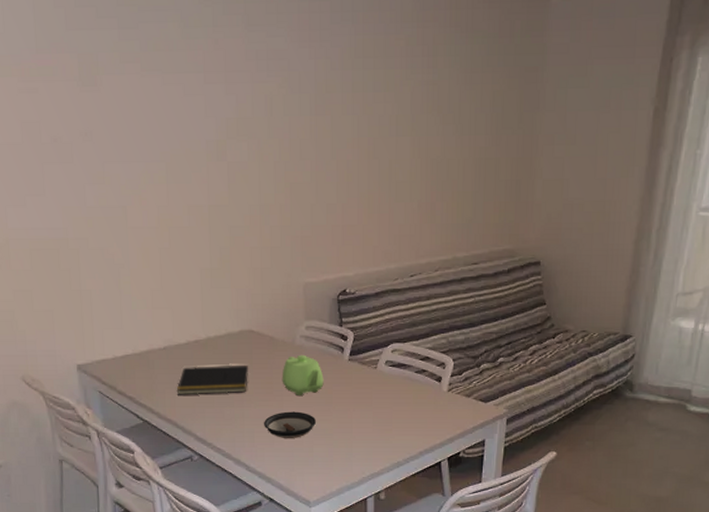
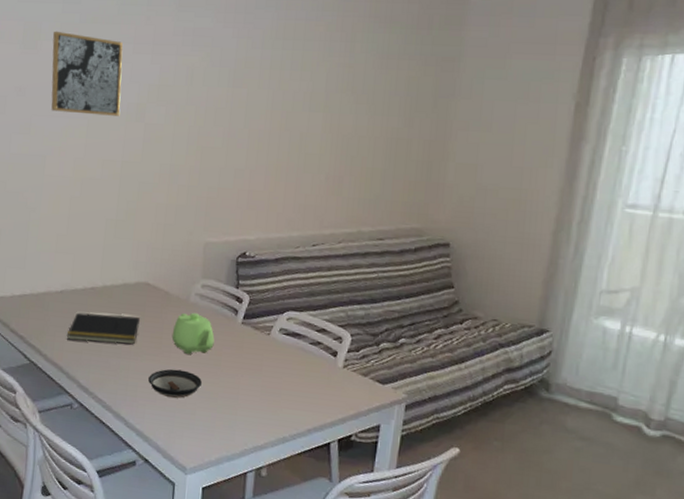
wall art: none [113,62,200,157] -> present [51,31,123,116]

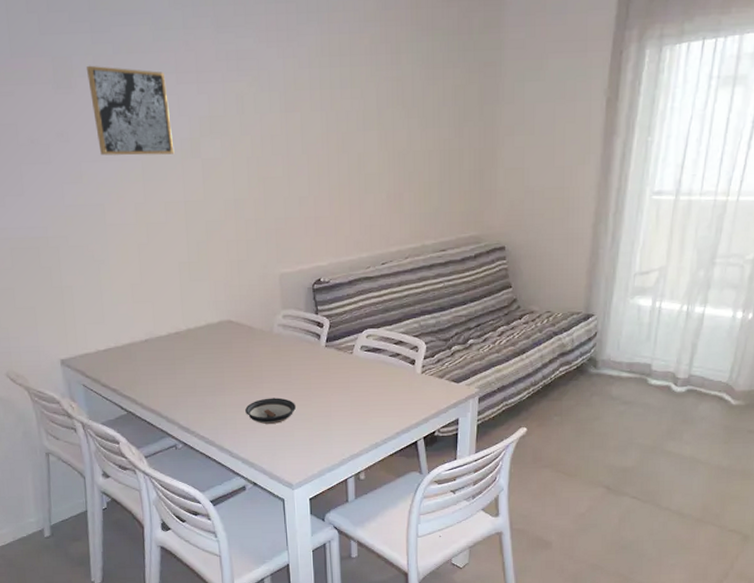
notepad: present [66,312,141,345] -> none [159,354,229,386]
teapot: present [171,312,215,354] -> none [261,342,302,382]

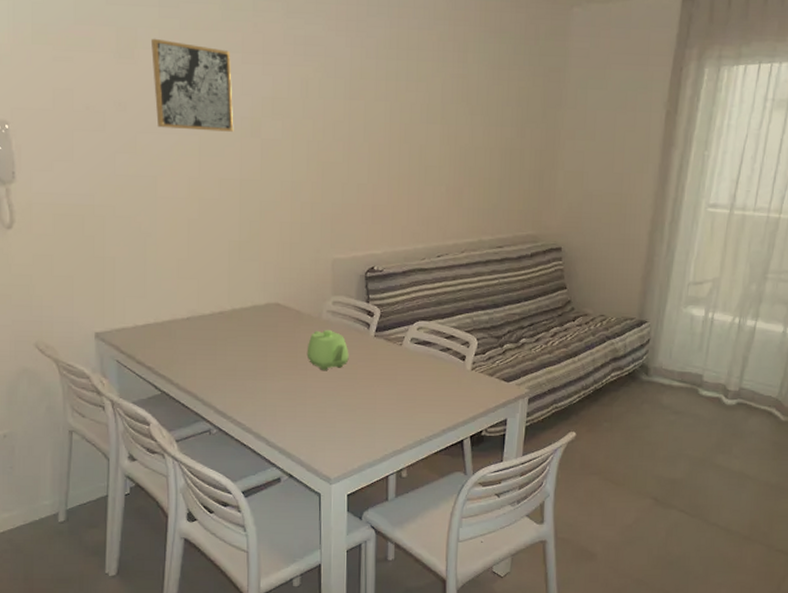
saucer: present [245,397,297,424] -> none [287,386,341,413]
teapot: none [261,342,302,382] -> present [306,329,349,370]

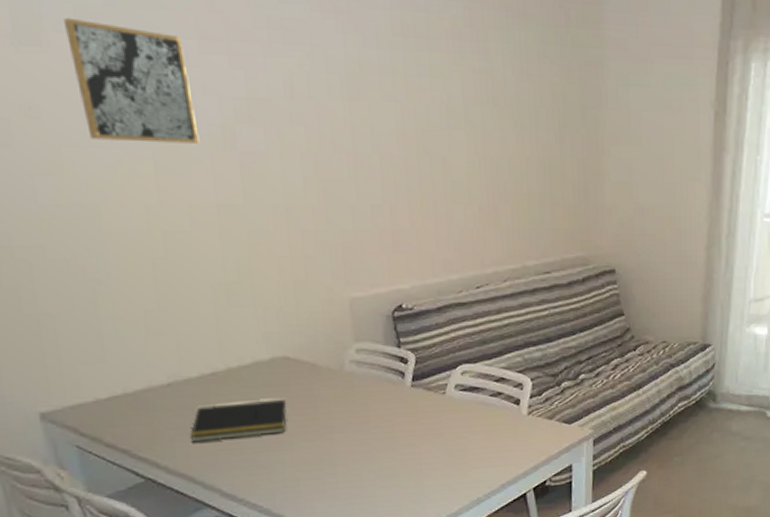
notepad: none [198,337,274,367] -> present [190,400,287,443]
teapot: present [306,329,349,370] -> none [329,383,384,432]

